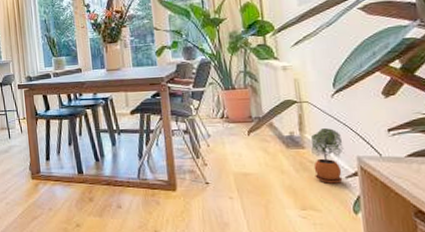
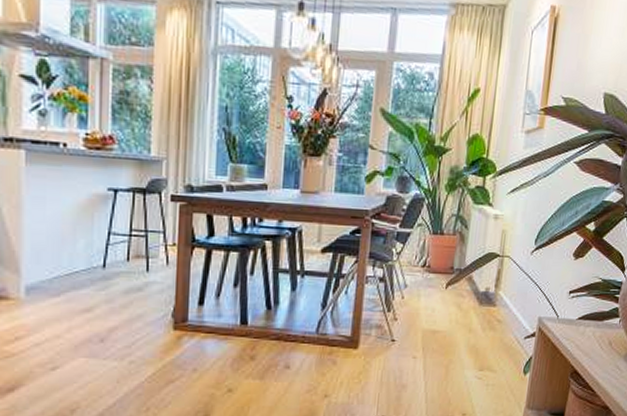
potted plant: present [311,128,344,184] -> none [498,286,530,344]

